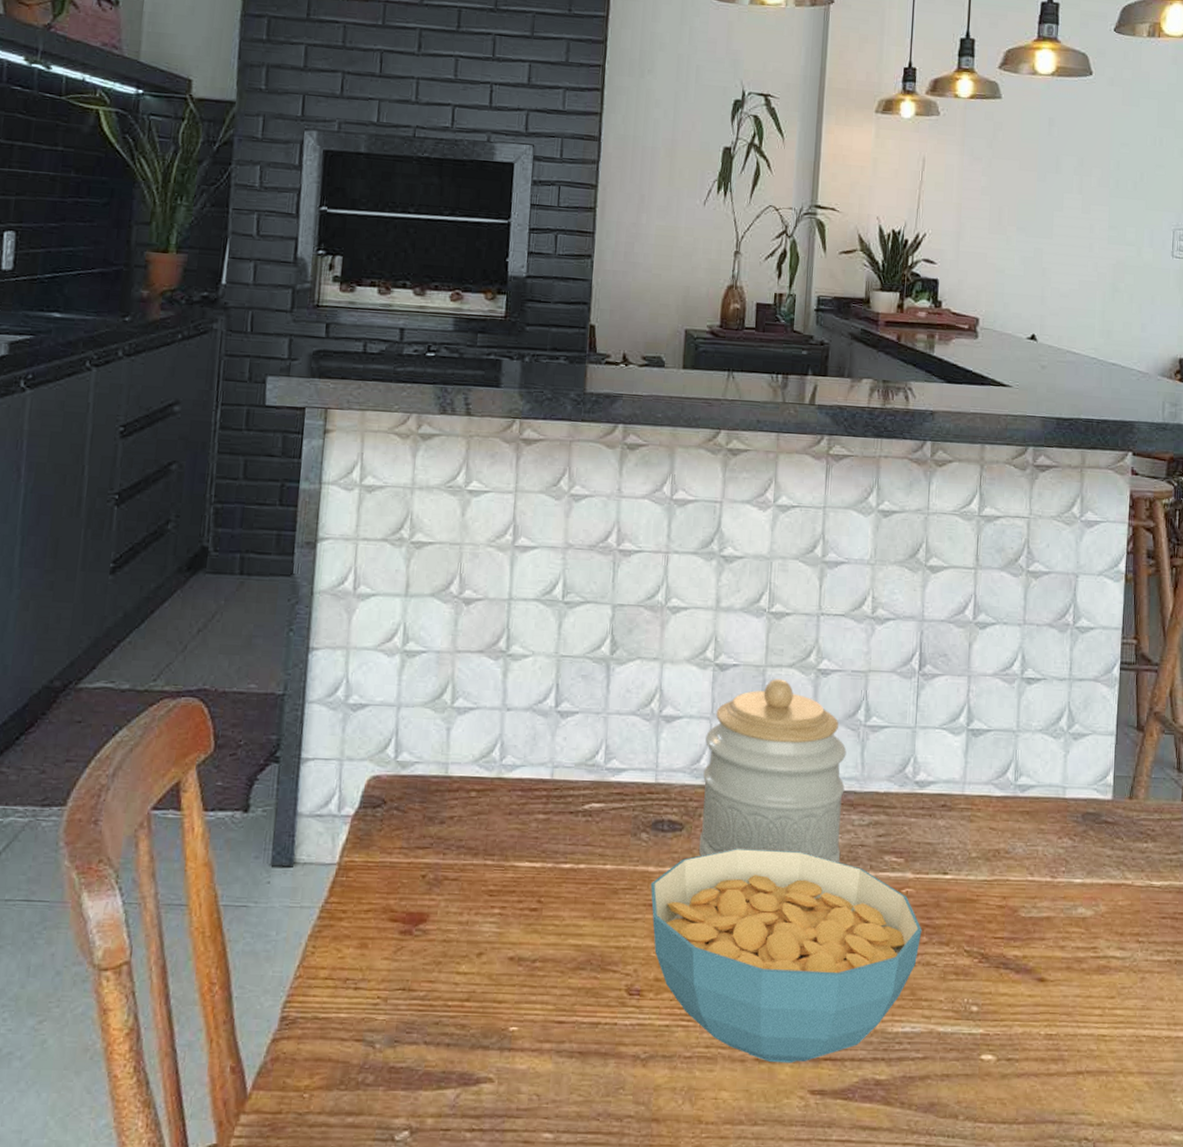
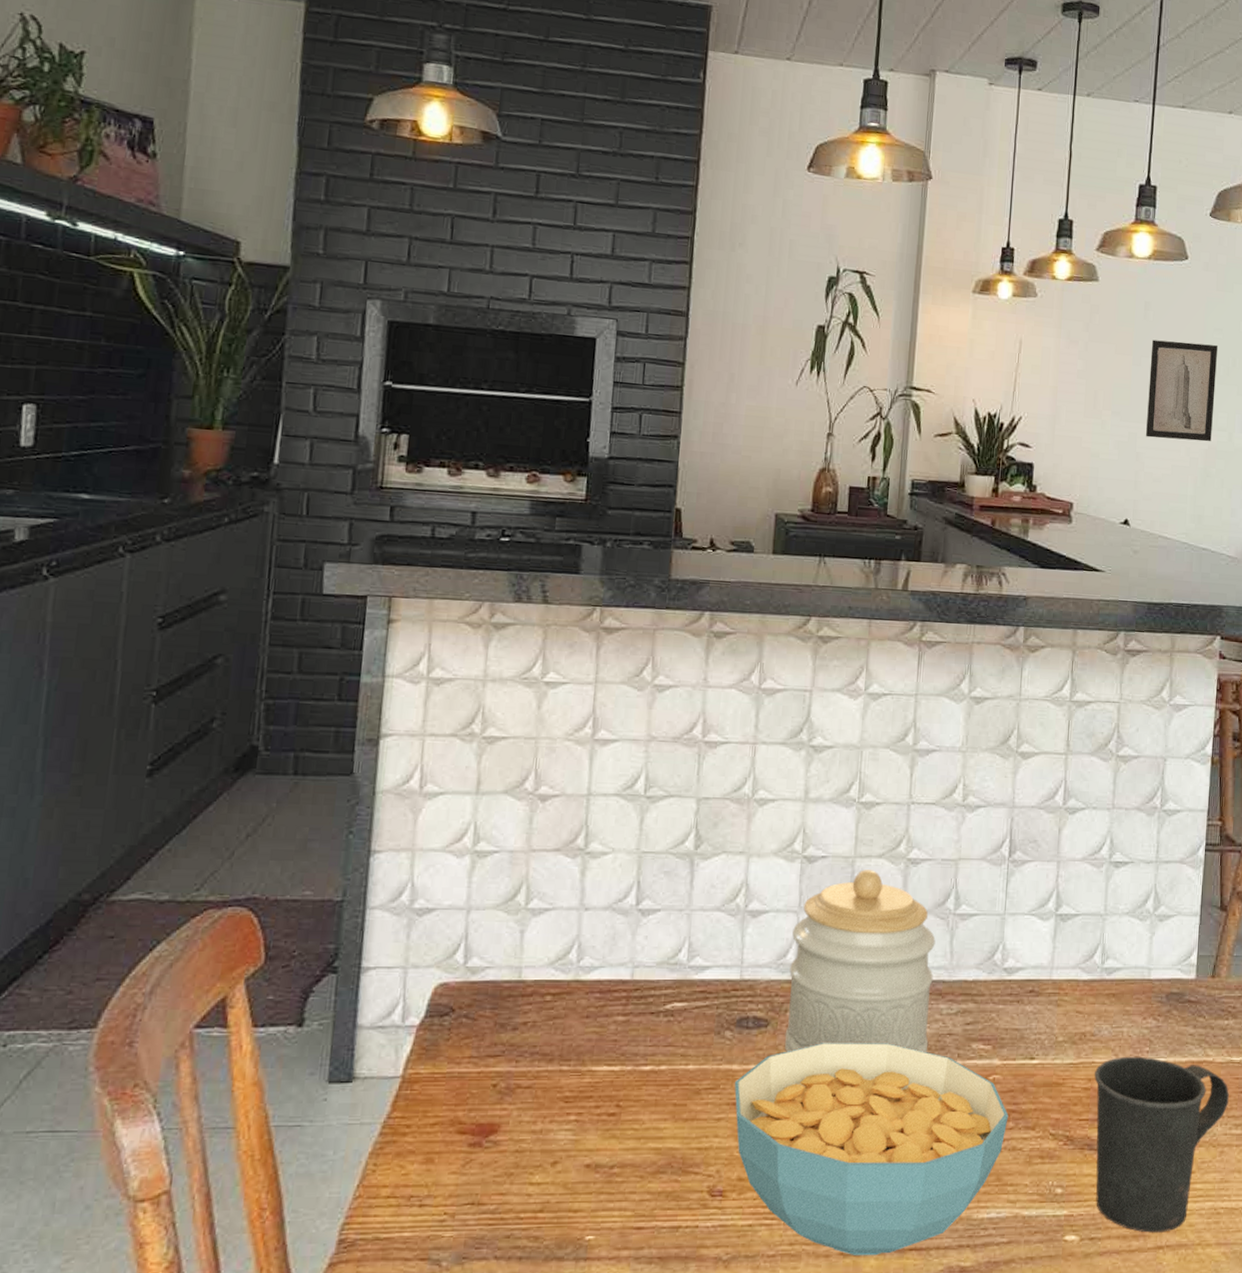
mug: none [1008,875,1149,1058] -> present [1094,1056,1229,1233]
wall art: none [1051,155,1124,257] -> present [1145,340,1218,442]

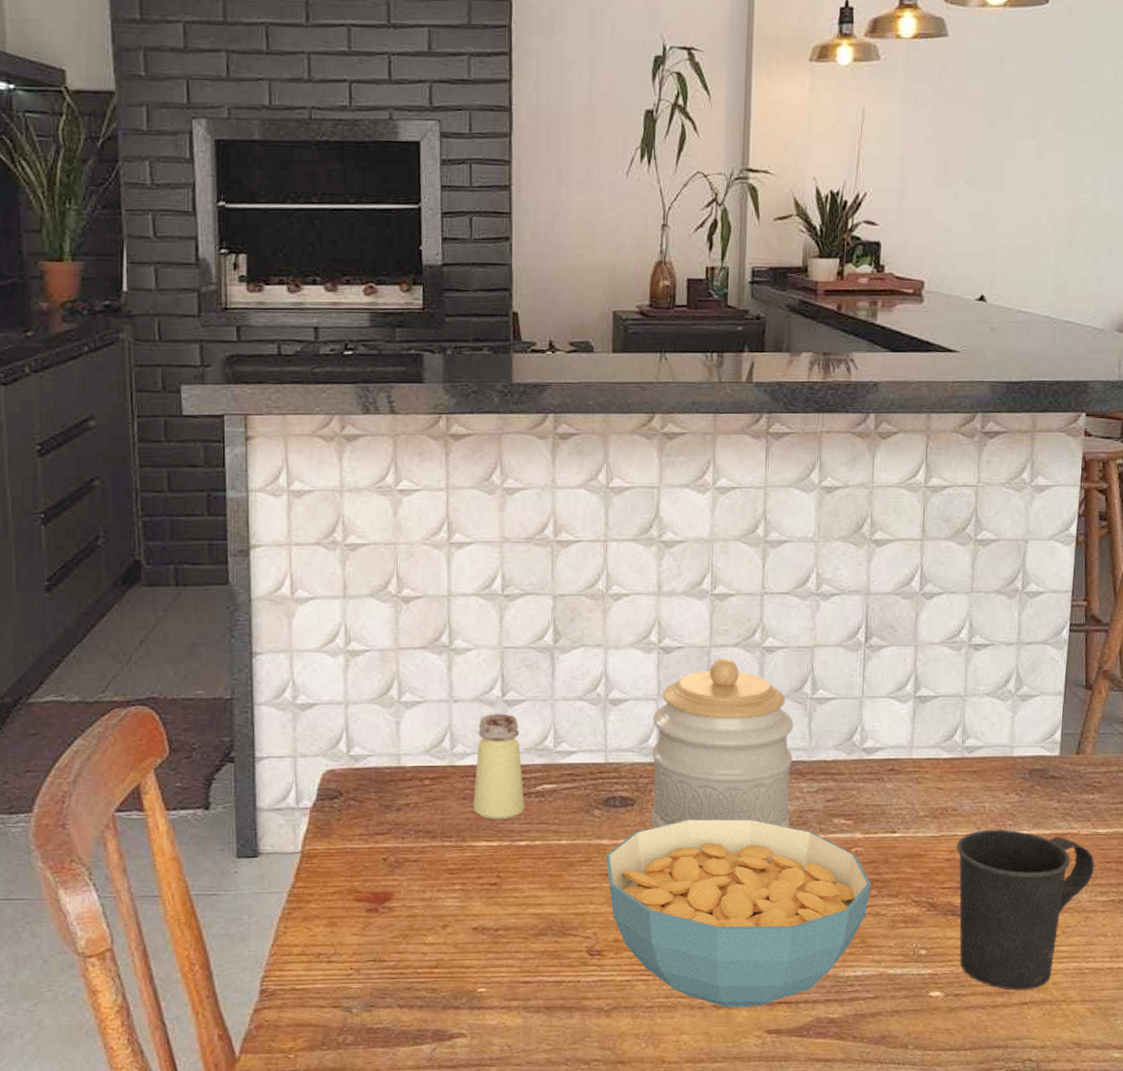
saltshaker: none [596,923,653,1041] -> present [473,713,525,820]
wall art: present [1145,340,1218,442] -> none [1002,97,1083,206]

